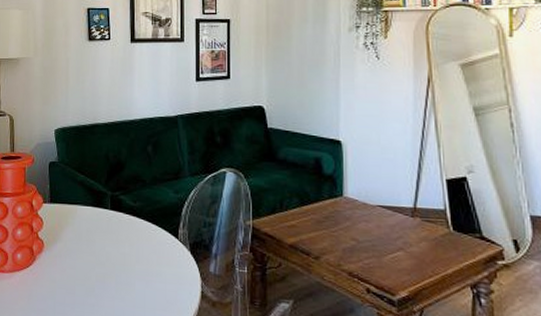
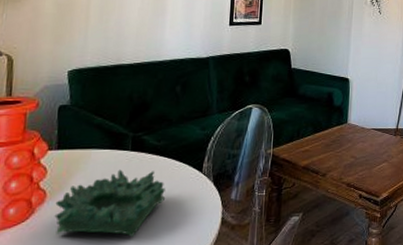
decorative bowl: none [51,227,143,297] -> present [54,169,165,237]

